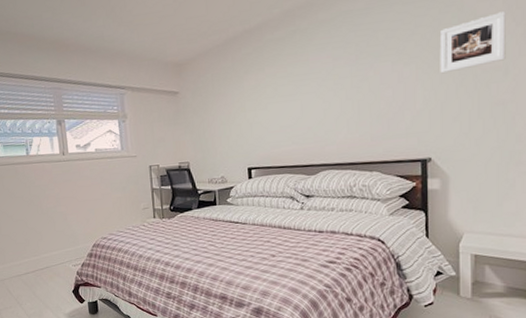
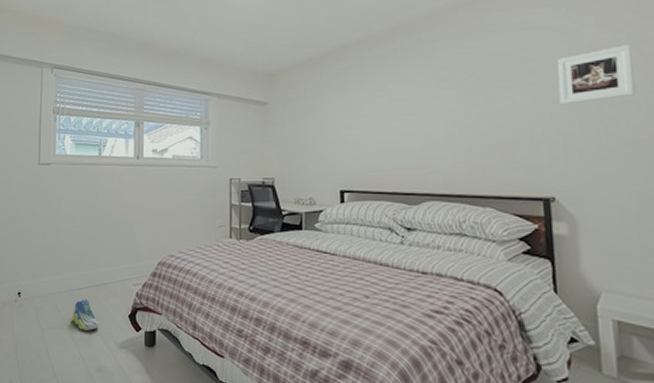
sneaker: none [23,281,49,307] -> present [71,299,100,331]

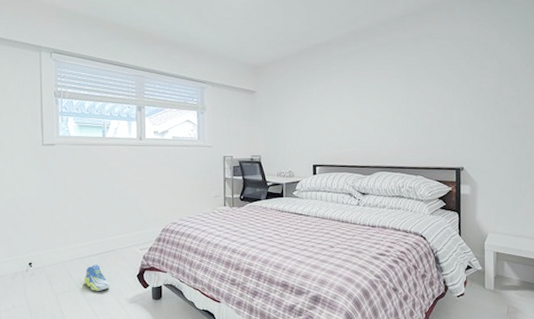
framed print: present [558,45,635,105] -> none [470,55,519,99]

